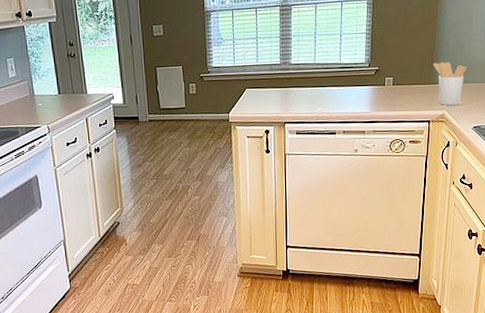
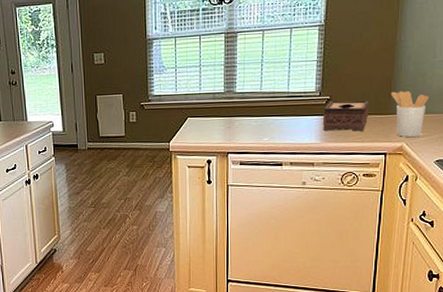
tissue box: none [373,71,414,101] -> present [323,100,369,132]

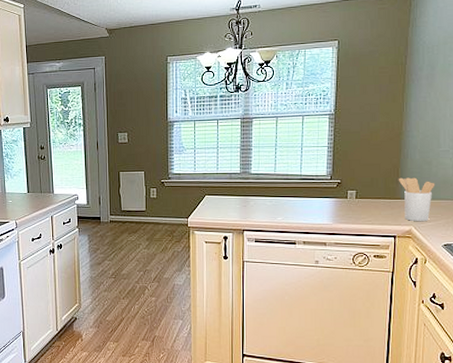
tissue box: present [323,100,369,132] -> none [334,184,378,214]

